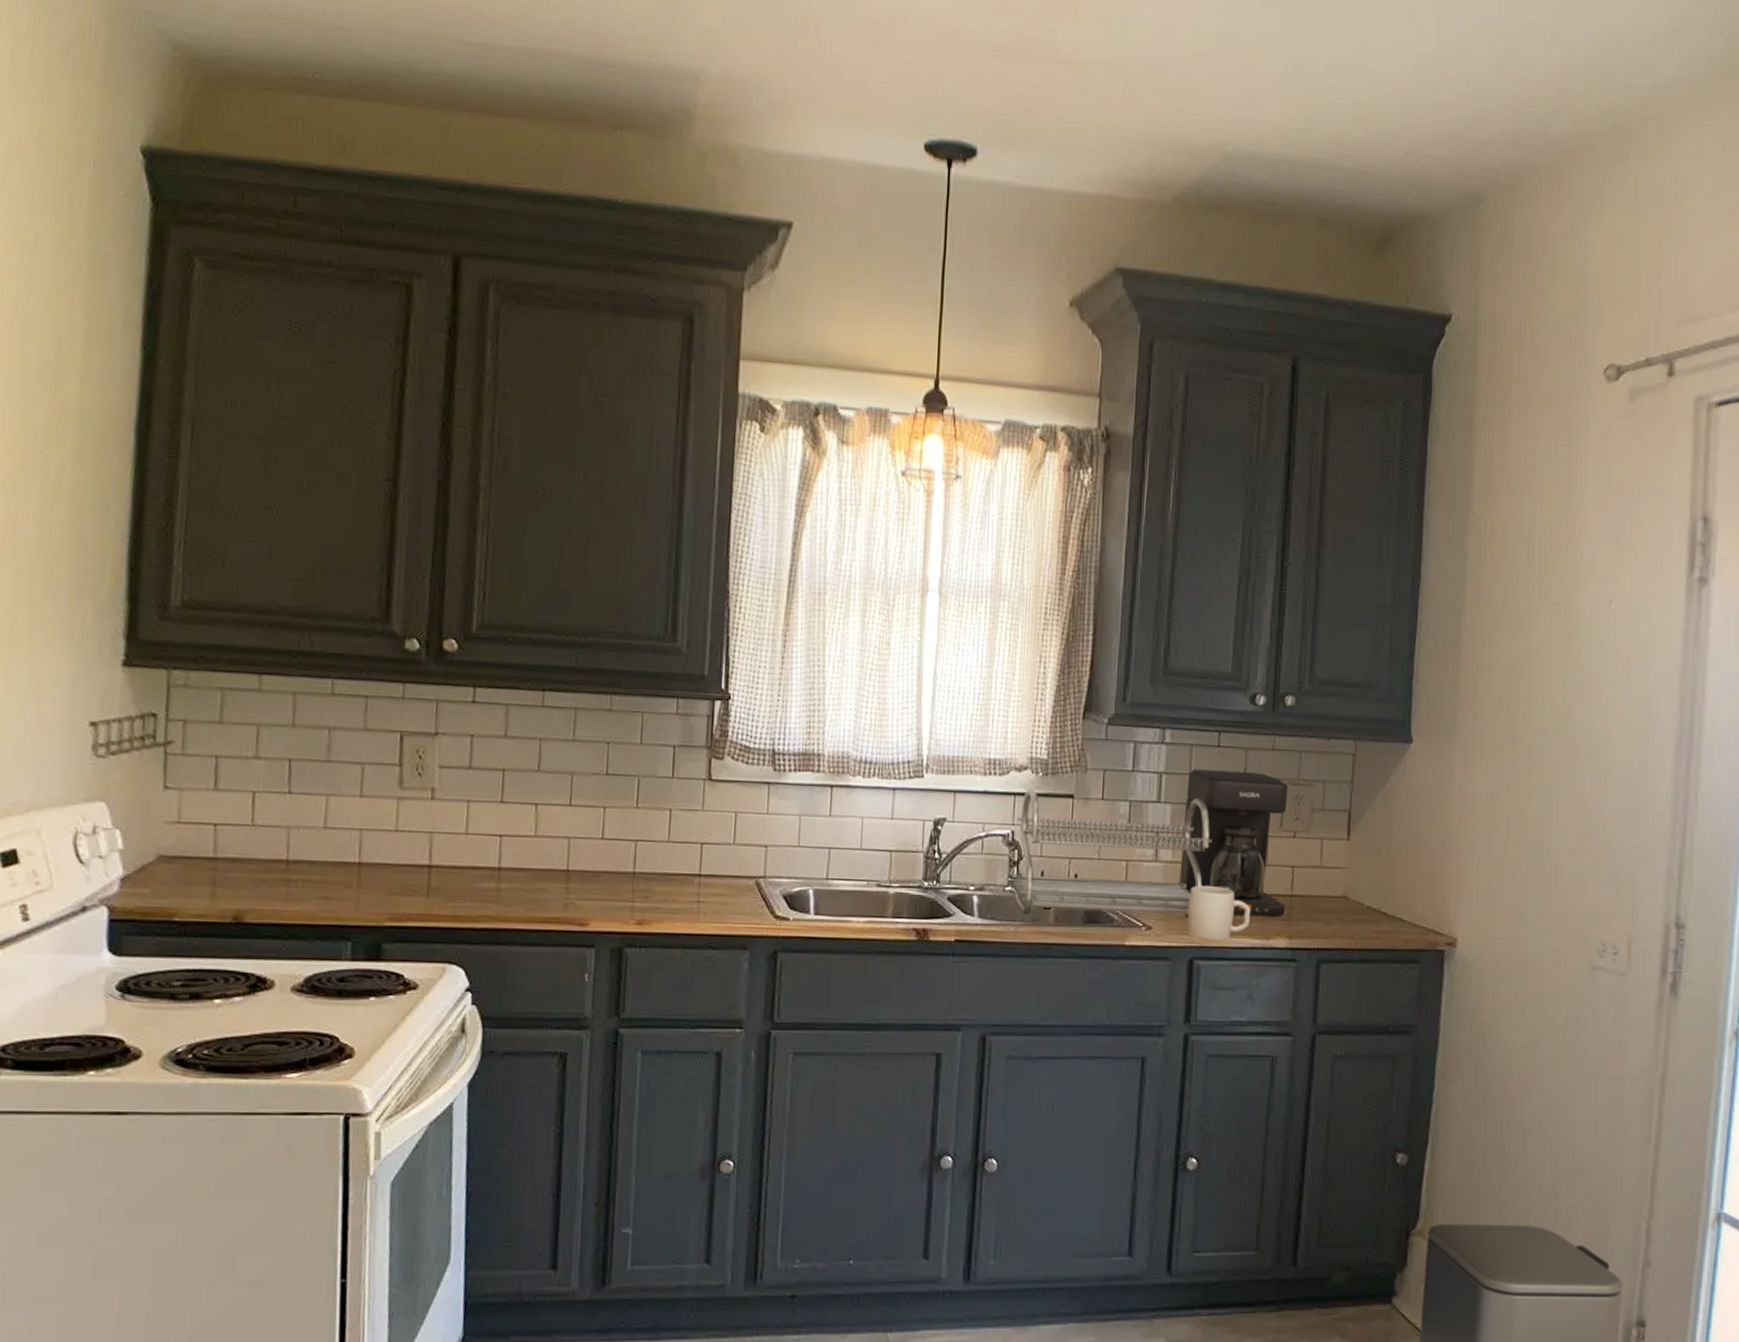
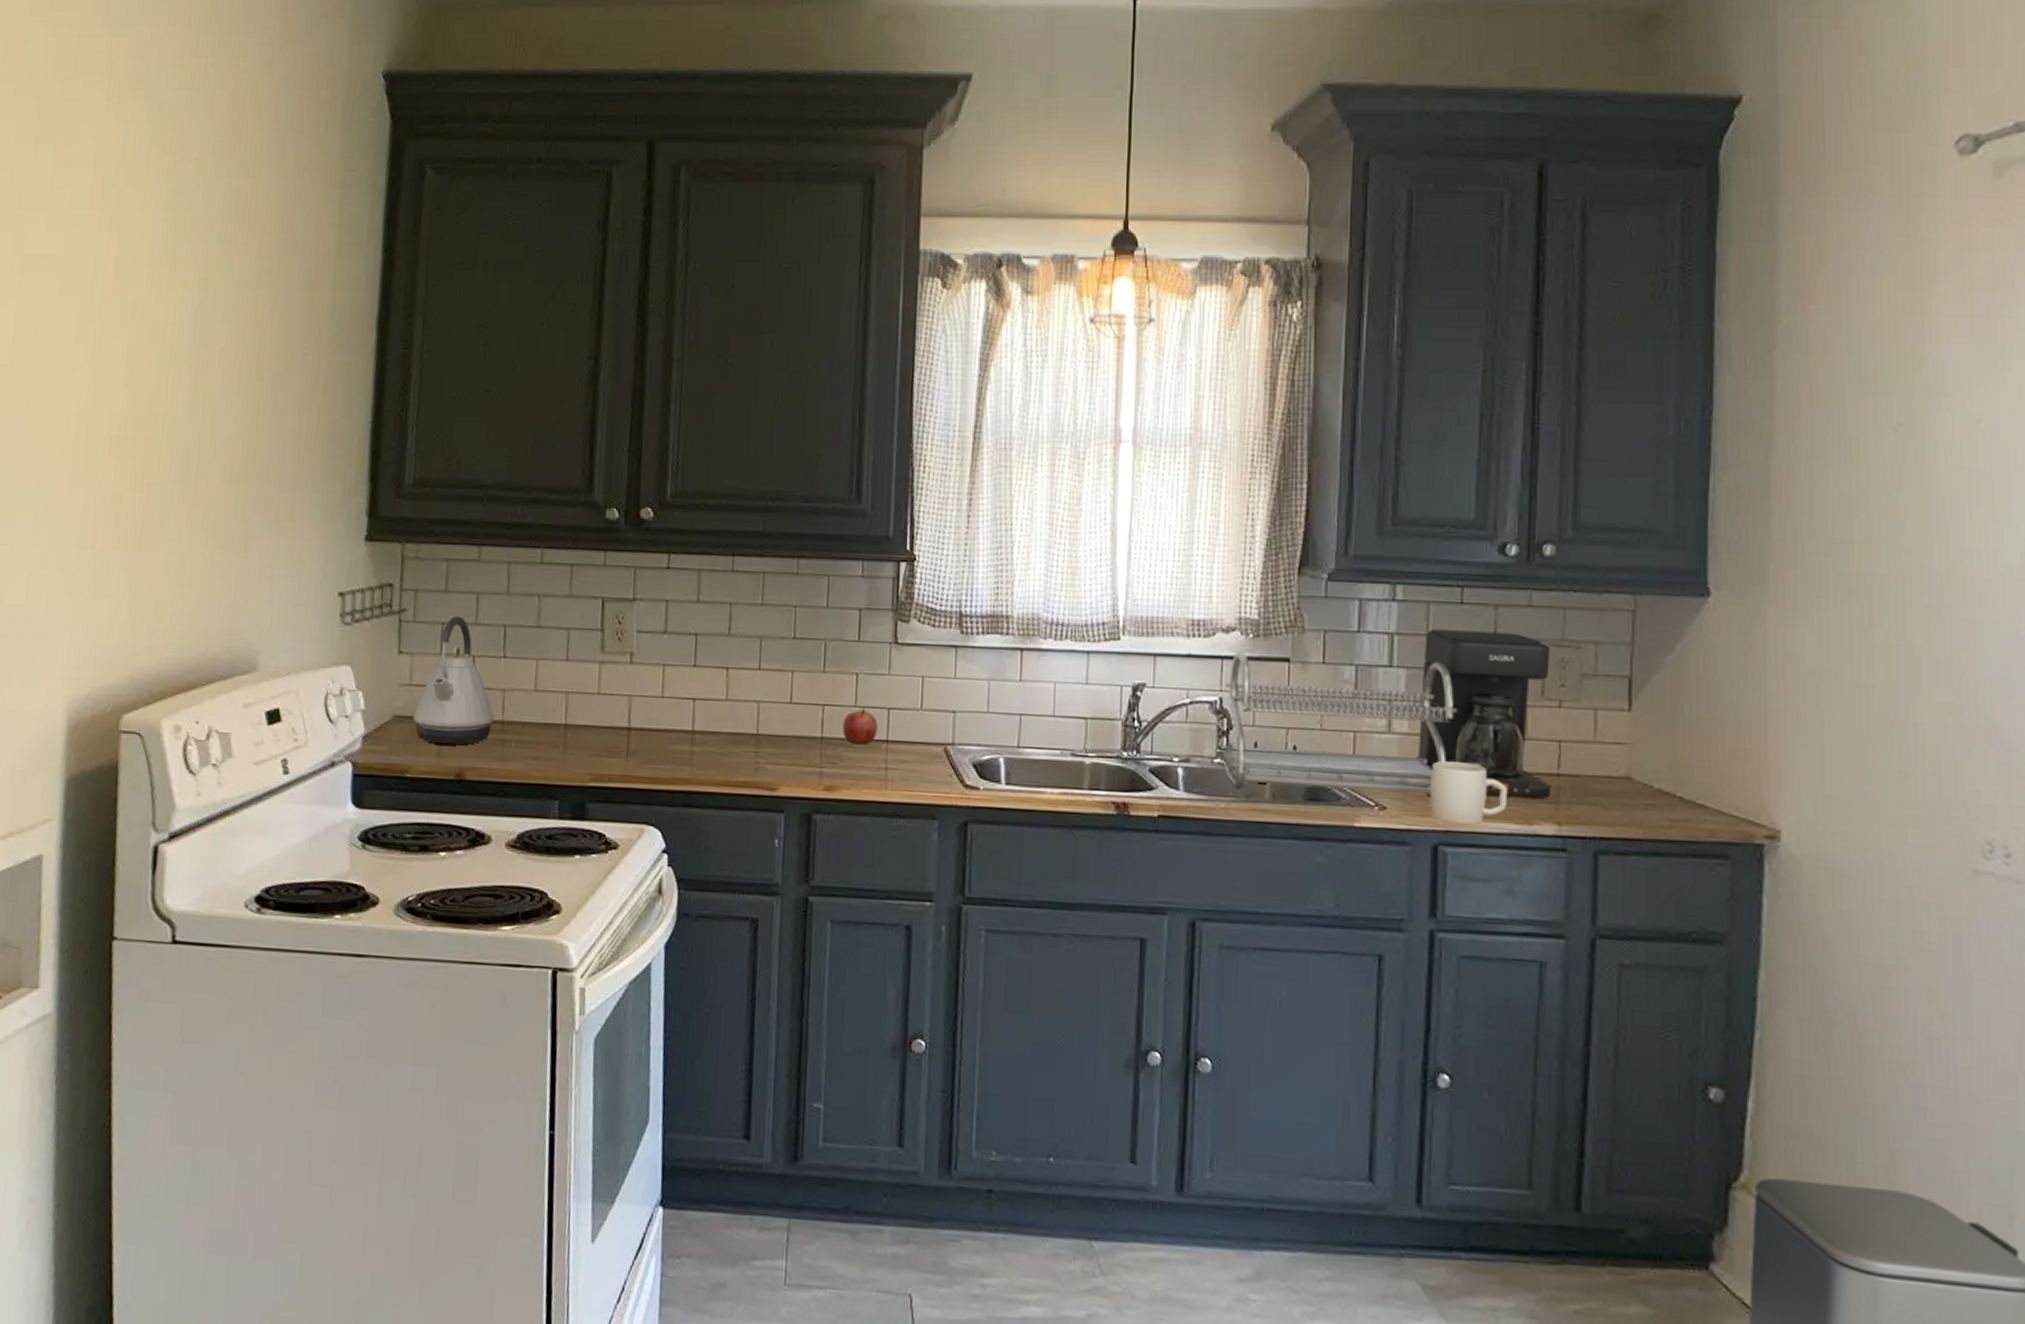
kettle: none [182,749,278,887] -> present [413,616,494,746]
fruit: none [655,843,691,880] -> present [842,708,878,745]

